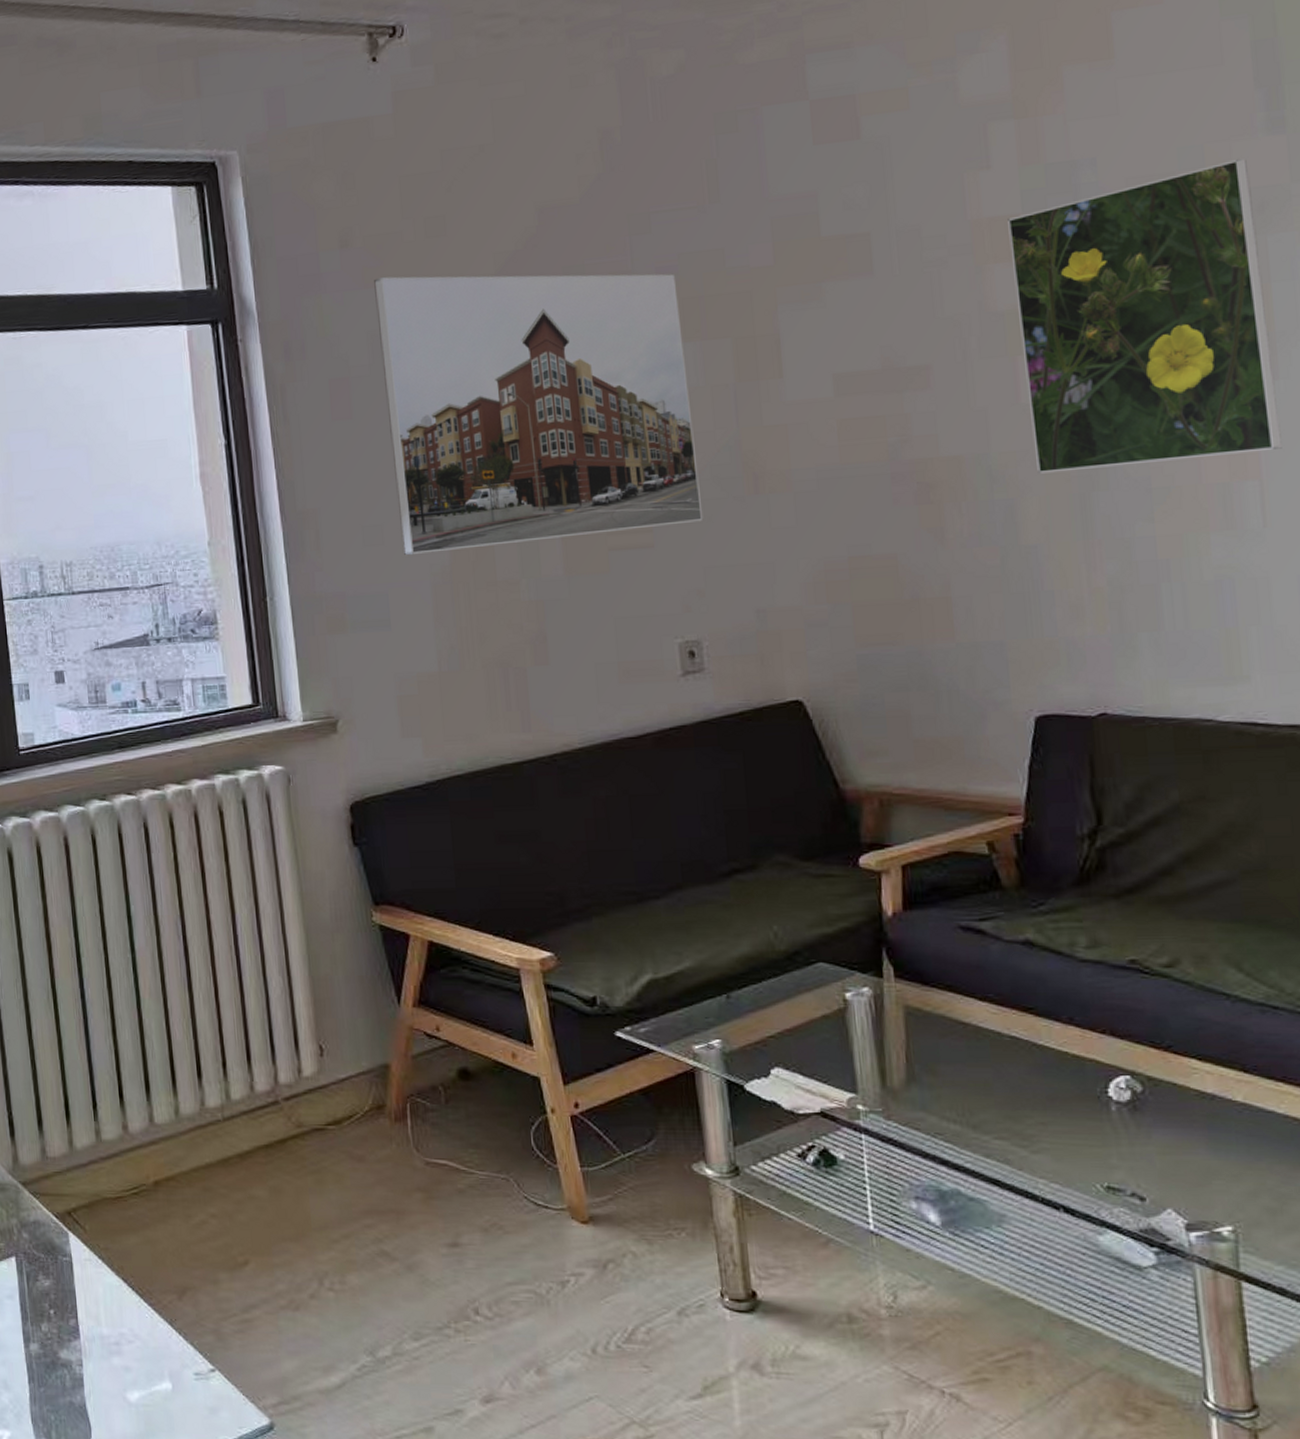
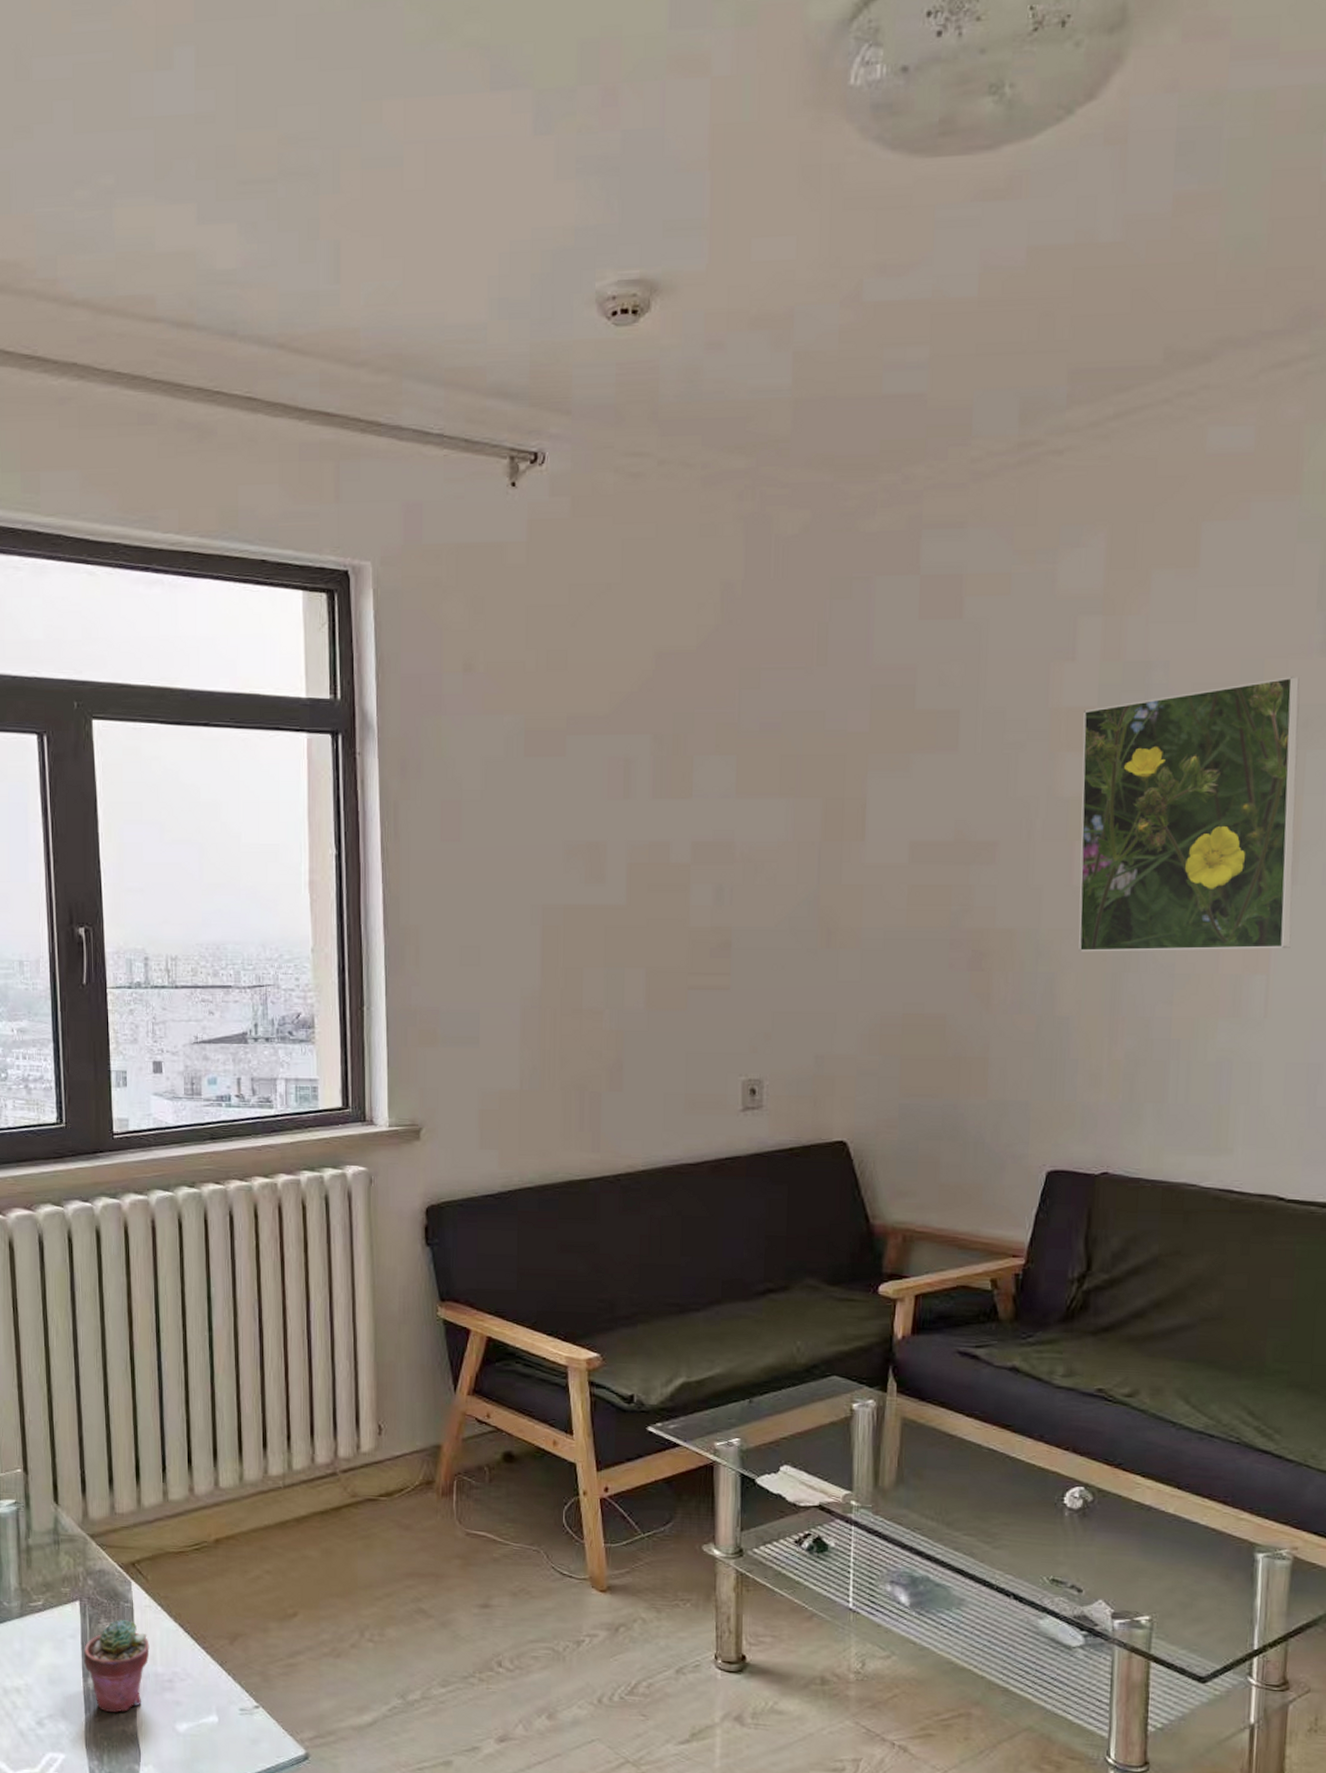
potted succulent: none [23,1276,93,1381] -> present [84,1619,150,1712]
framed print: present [374,273,704,555] -> none [493,705,778,977]

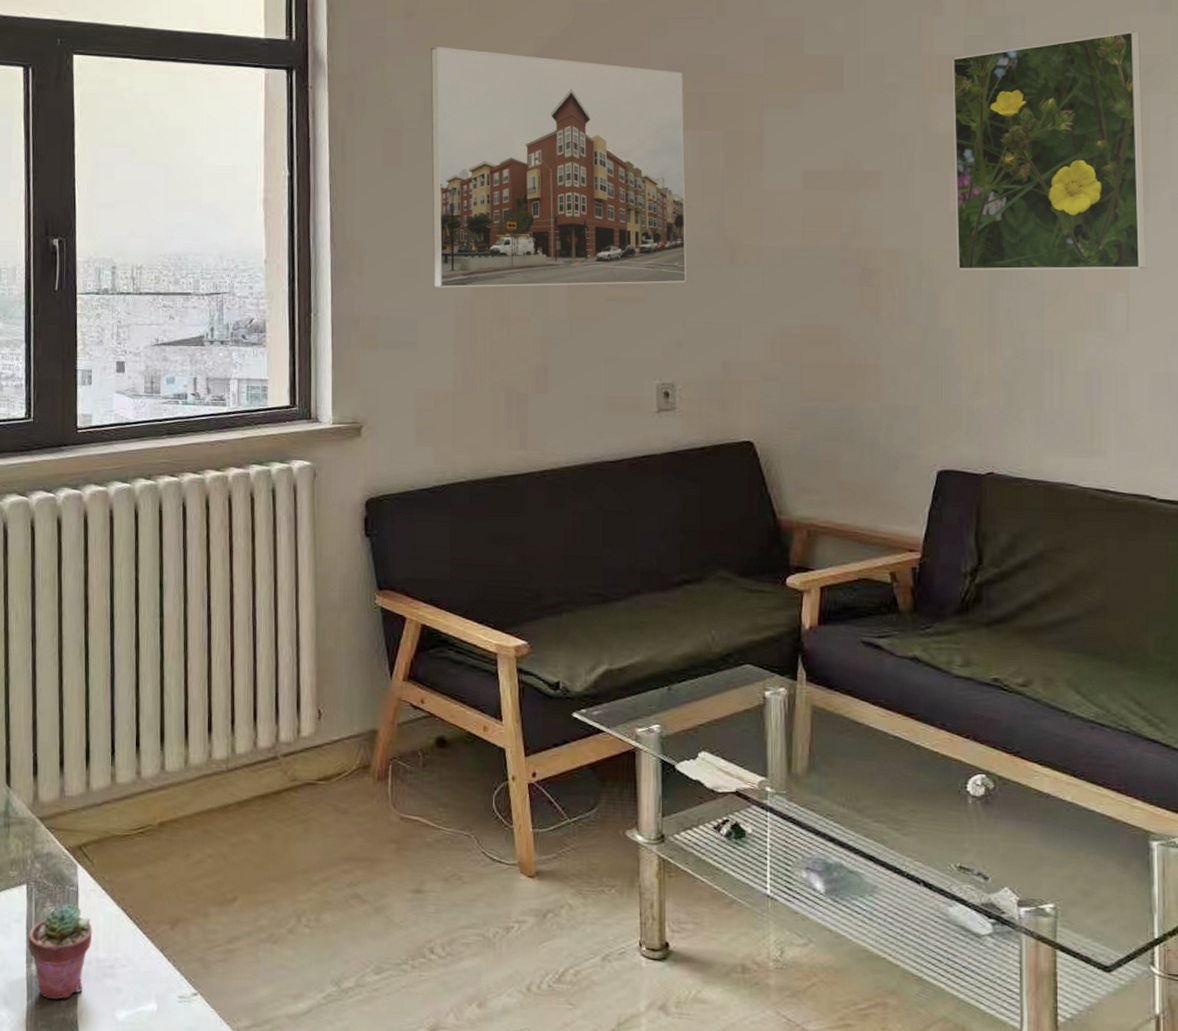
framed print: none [493,705,778,977] -> present [430,47,687,288]

